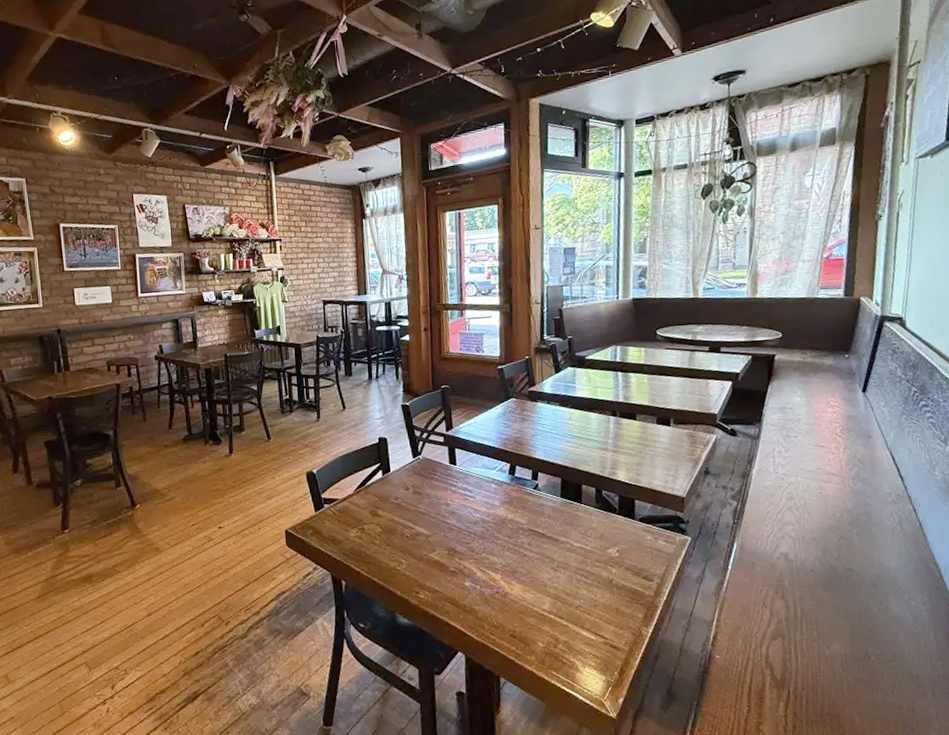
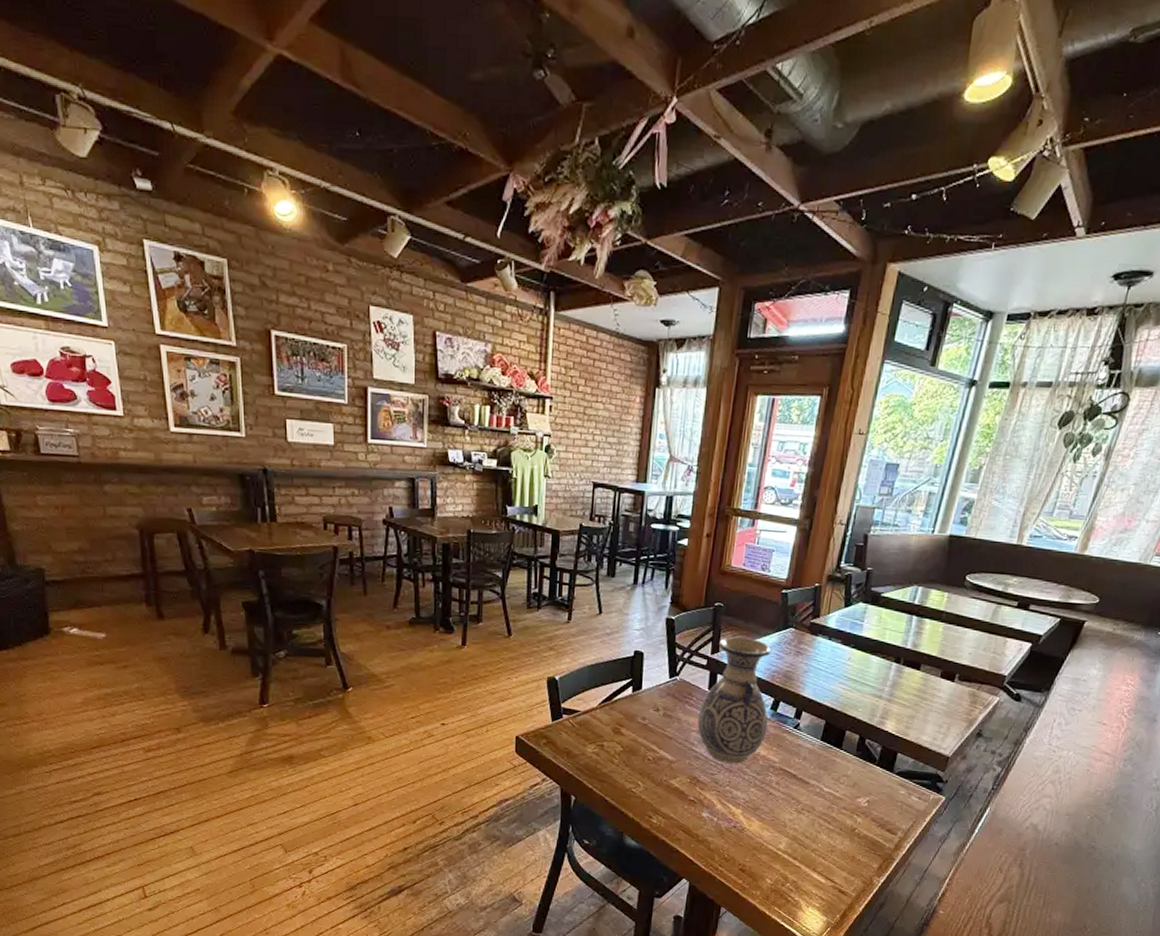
vase: none [444,412,510,531] -> present [697,636,772,764]

